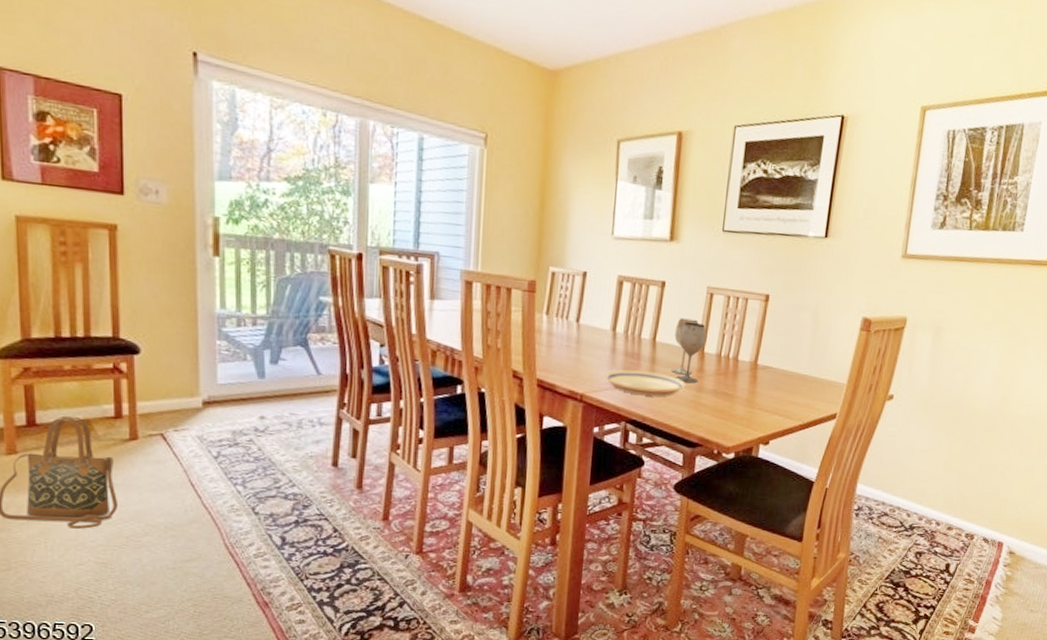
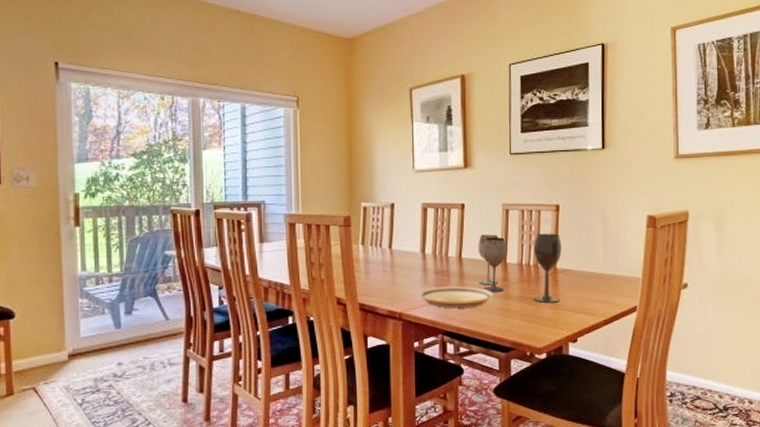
wine glass: none [728,324,767,401] -> present [533,233,563,303]

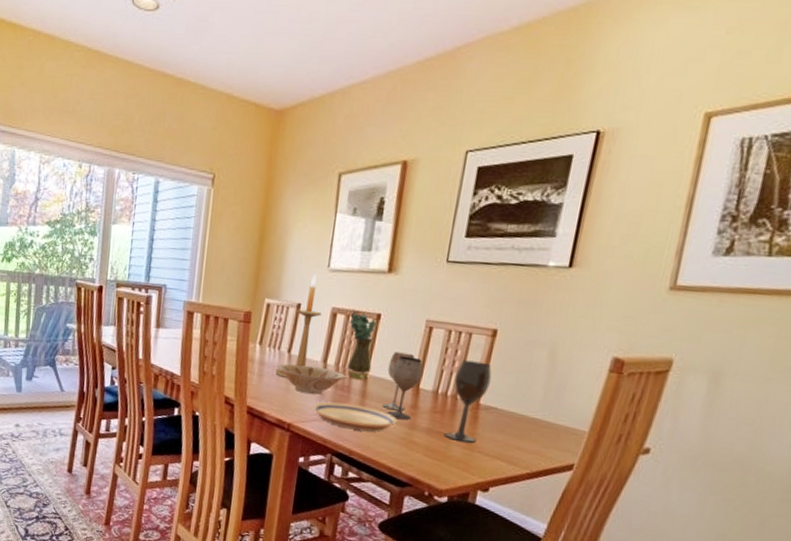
candlestick: none [380,176,413,271] -> present [275,275,321,378]
bowl: none [381,257,444,282] -> present [277,364,347,395]
vase: none [439,203,464,264] -> present [346,309,376,381]

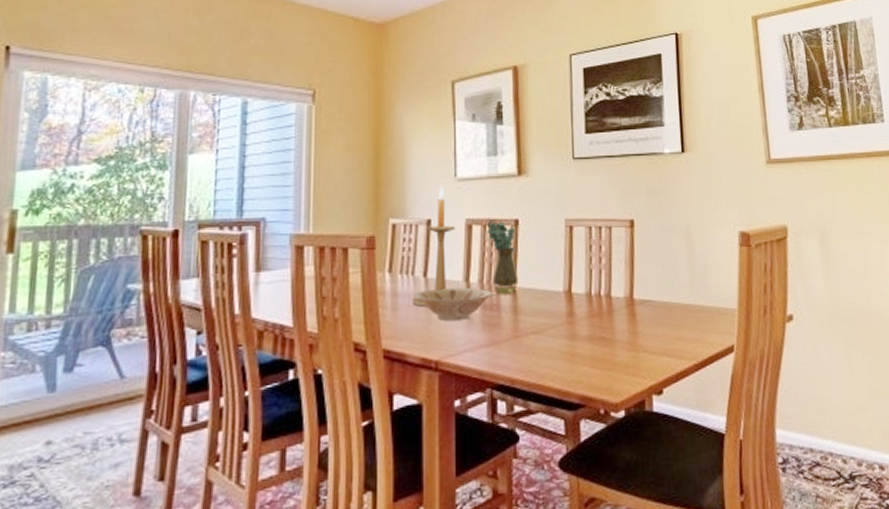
plate: present [312,401,398,431] -> none [461,324,556,353]
wineglass: present [382,351,423,420] -> none [536,257,571,331]
wine glass: present [443,360,492,443] -> none [604,255,640,344]

